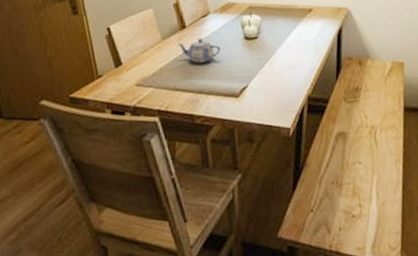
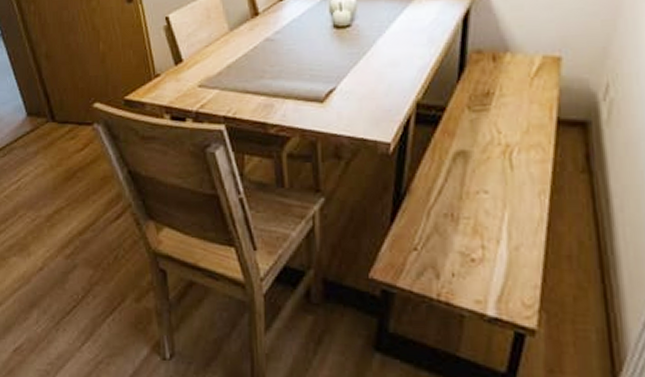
teapot: present [177,38,221,63] -> none [248,27,302,59]

